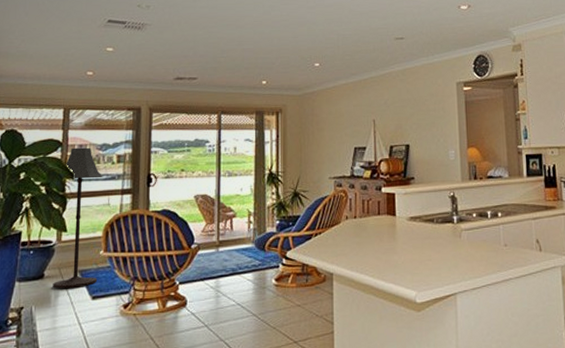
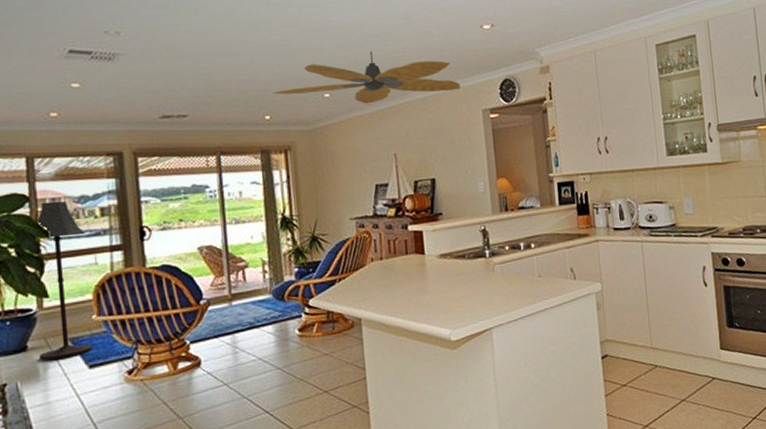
ceiling fan: none [270,27,438,74] -> present [272,51,461,104]

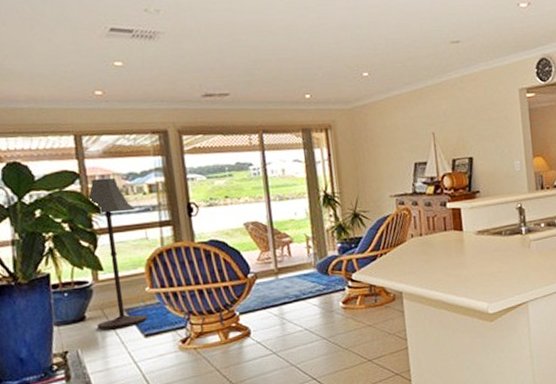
ceiling fan: present [272,51,461,104] -> none [312,30,498,83]

